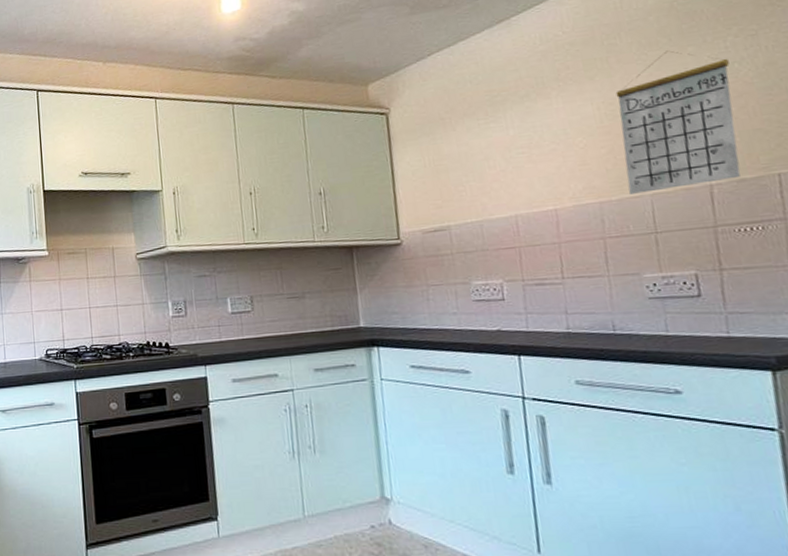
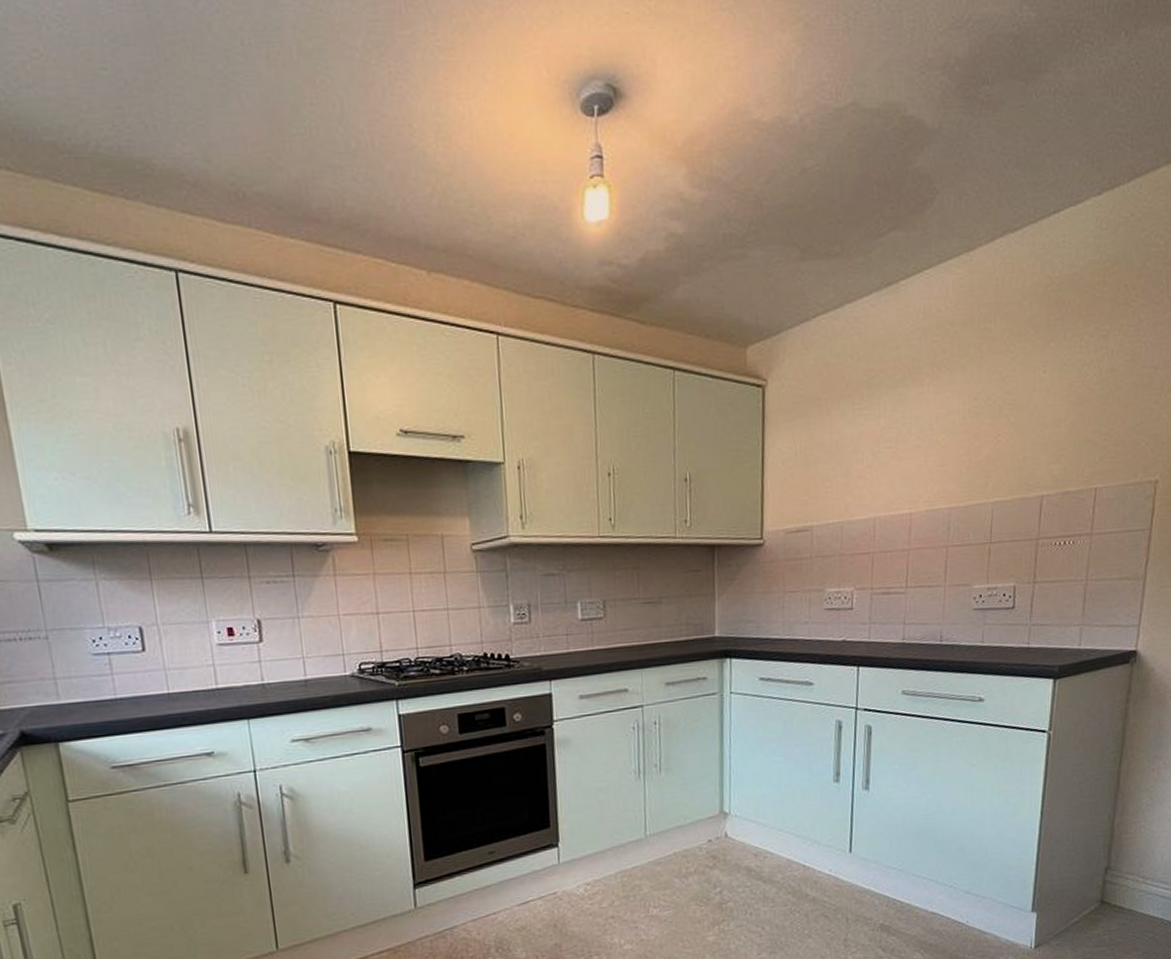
calendar: present [615,50,741,194] -> none [976,343,1080,501]

